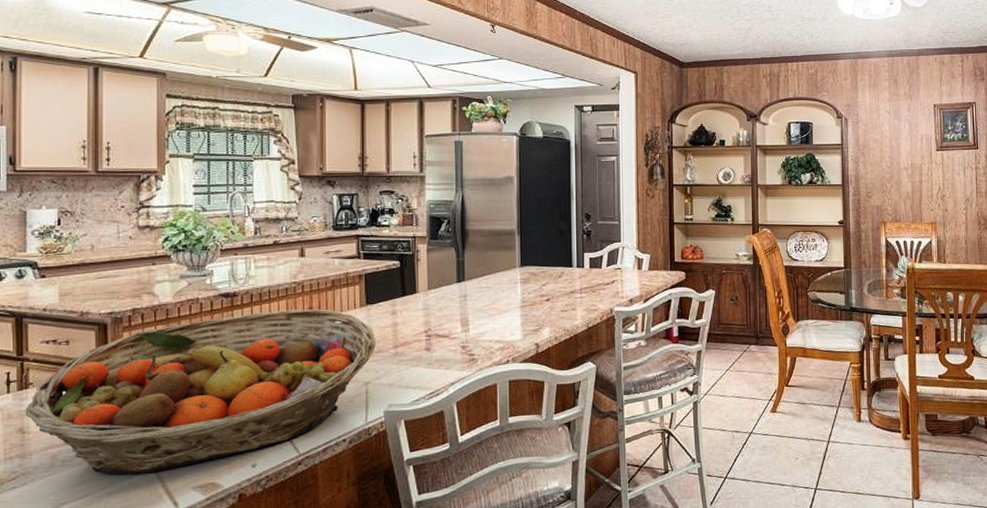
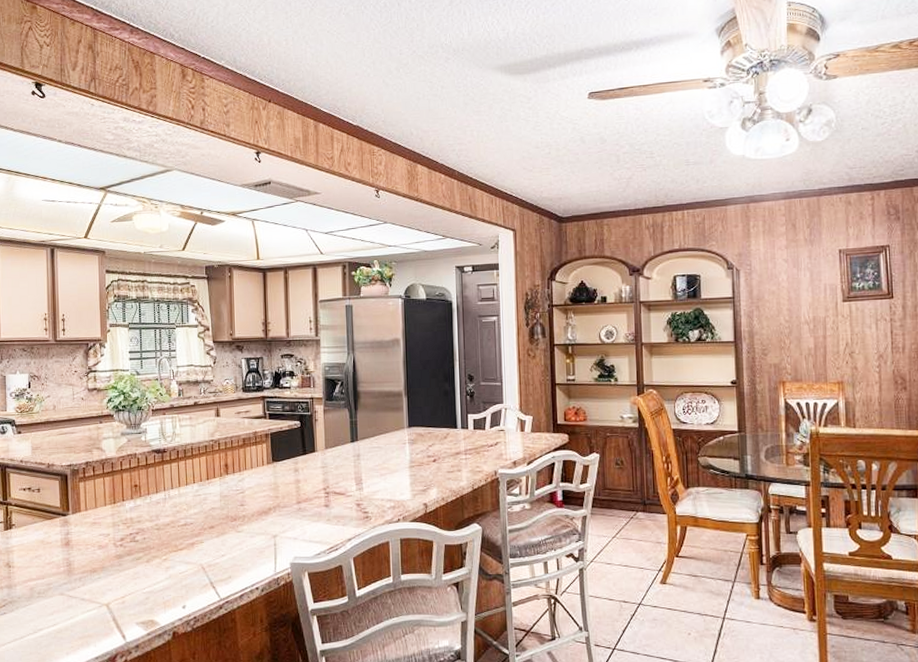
fruit basket: present [25,309,375,475] -> none [10,465,281,608]

